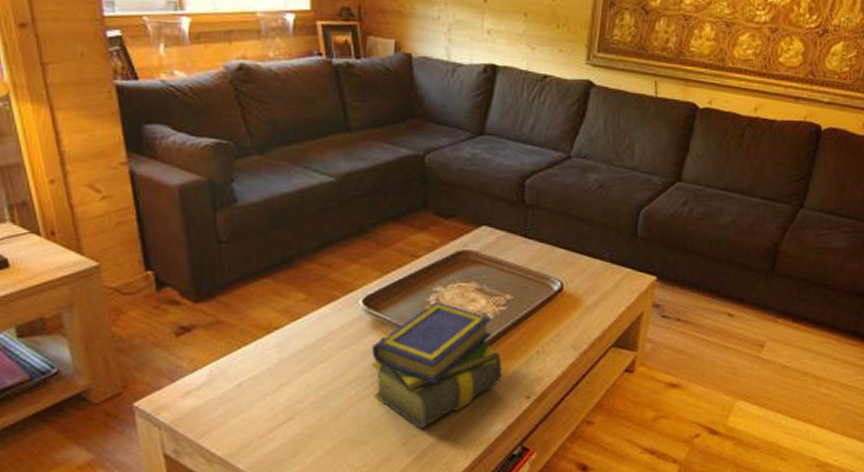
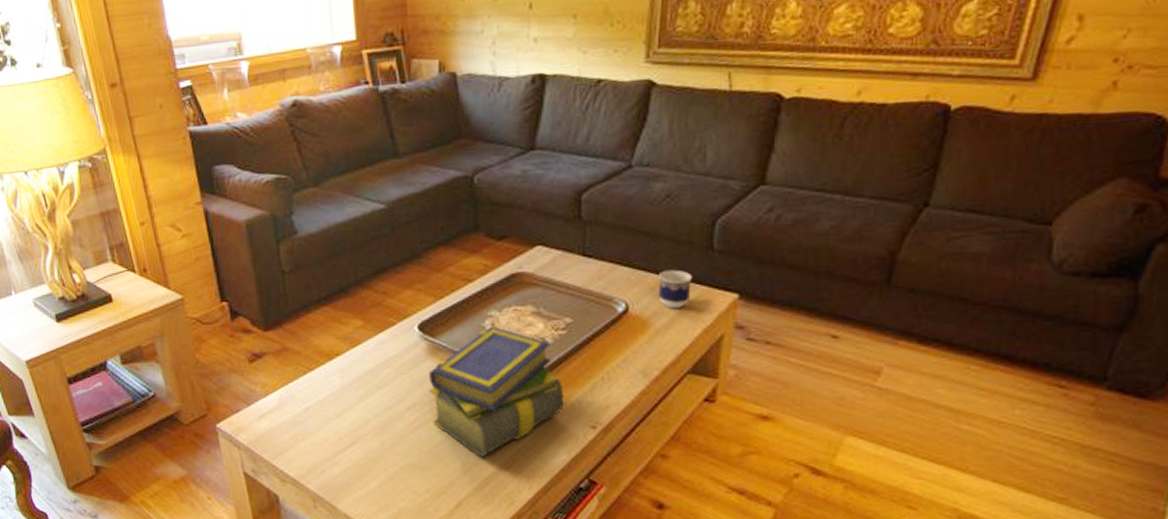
cup: none [589,253,619,289] -> present [658,269,693,309]

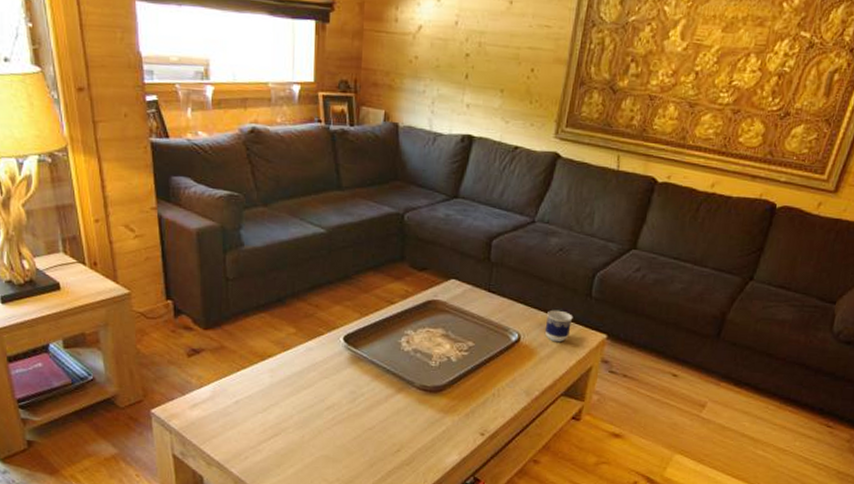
stack of books: present [428,326,564,457] -> none [347,343,461,453]

